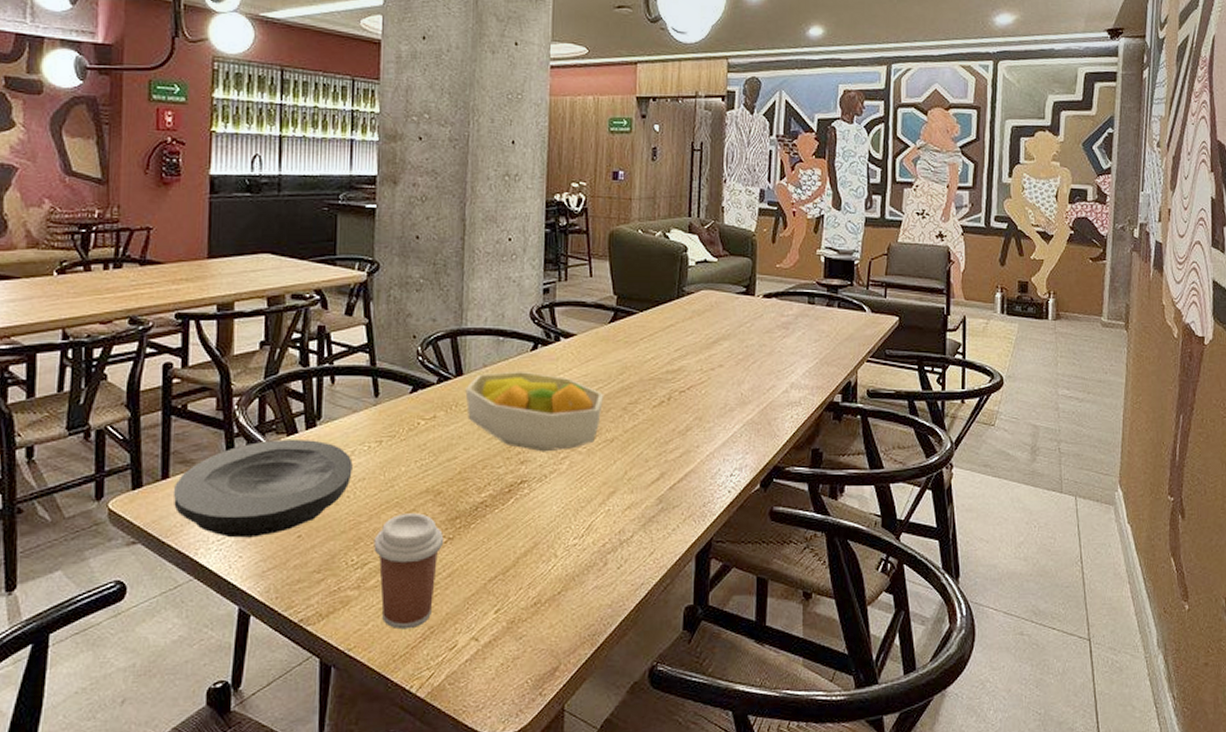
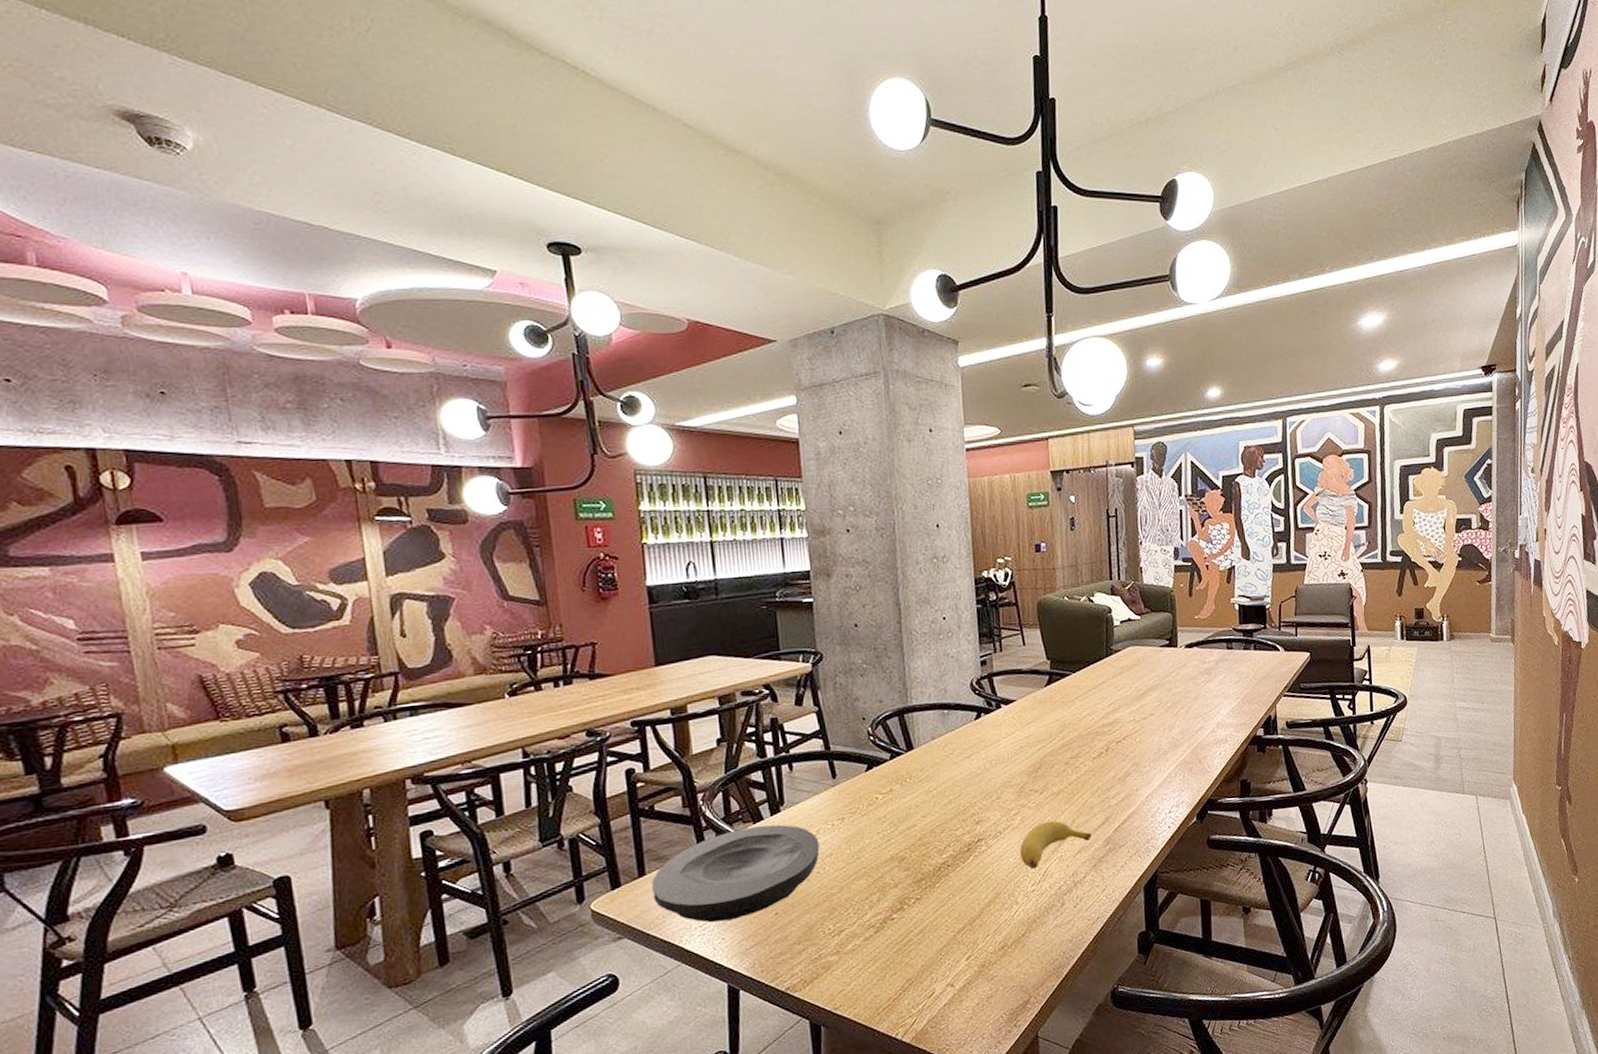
coffee cup: present [373,513,444,630] -> none [847,879,913,985]
fruit bowl: present [465,370,604,452] -> none [917,739,1047,811]
banana: none [565,470,643,520] -> present [1020,820,1091,869]

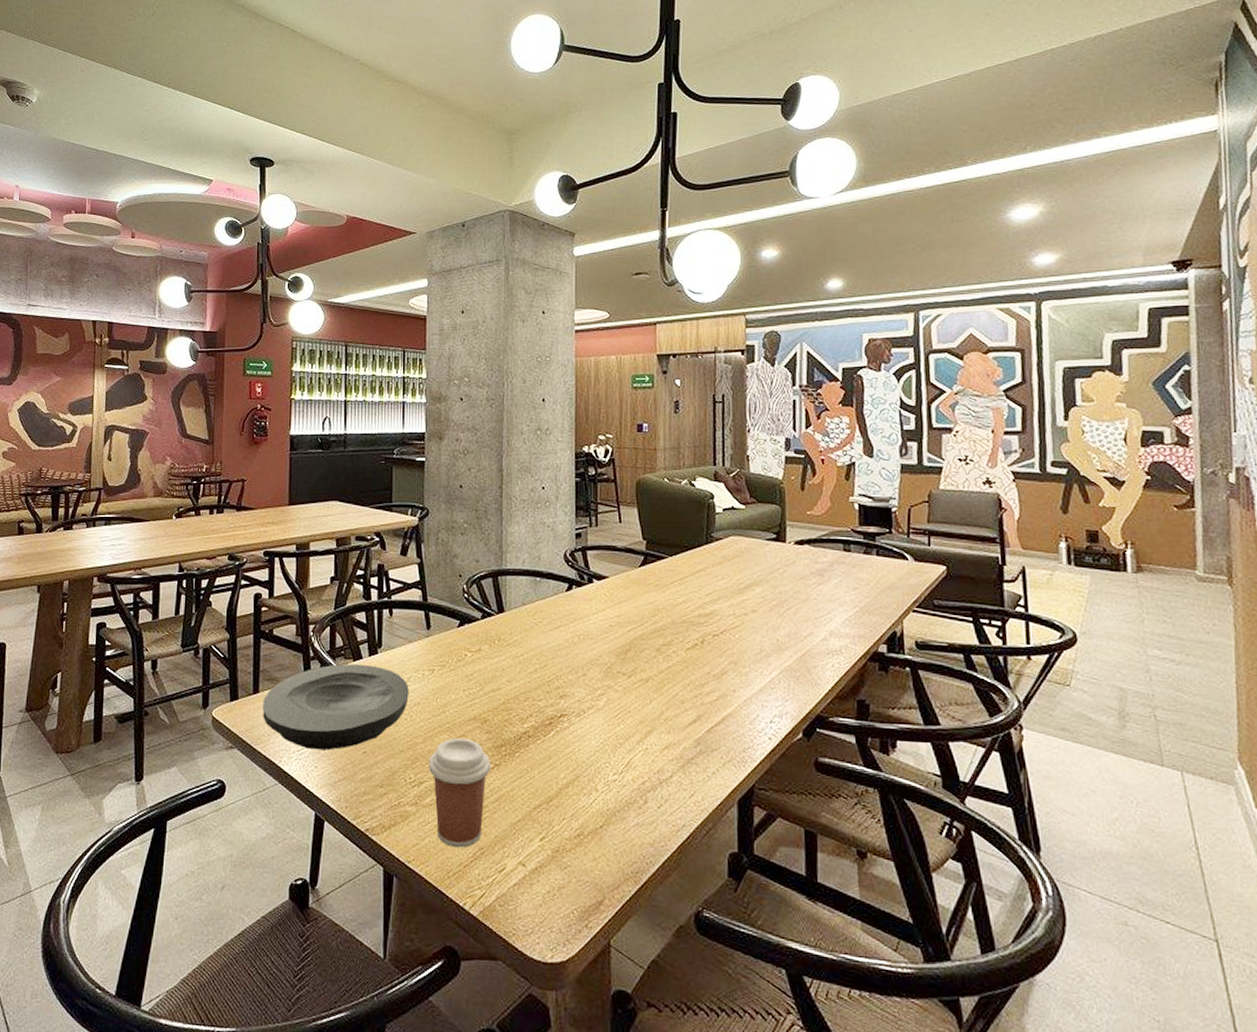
coffee cup: none [847,879,913,985] -> present [428,738,491,848]
banana: present [1020,820,1091,869] -> none [603,708,681,757]

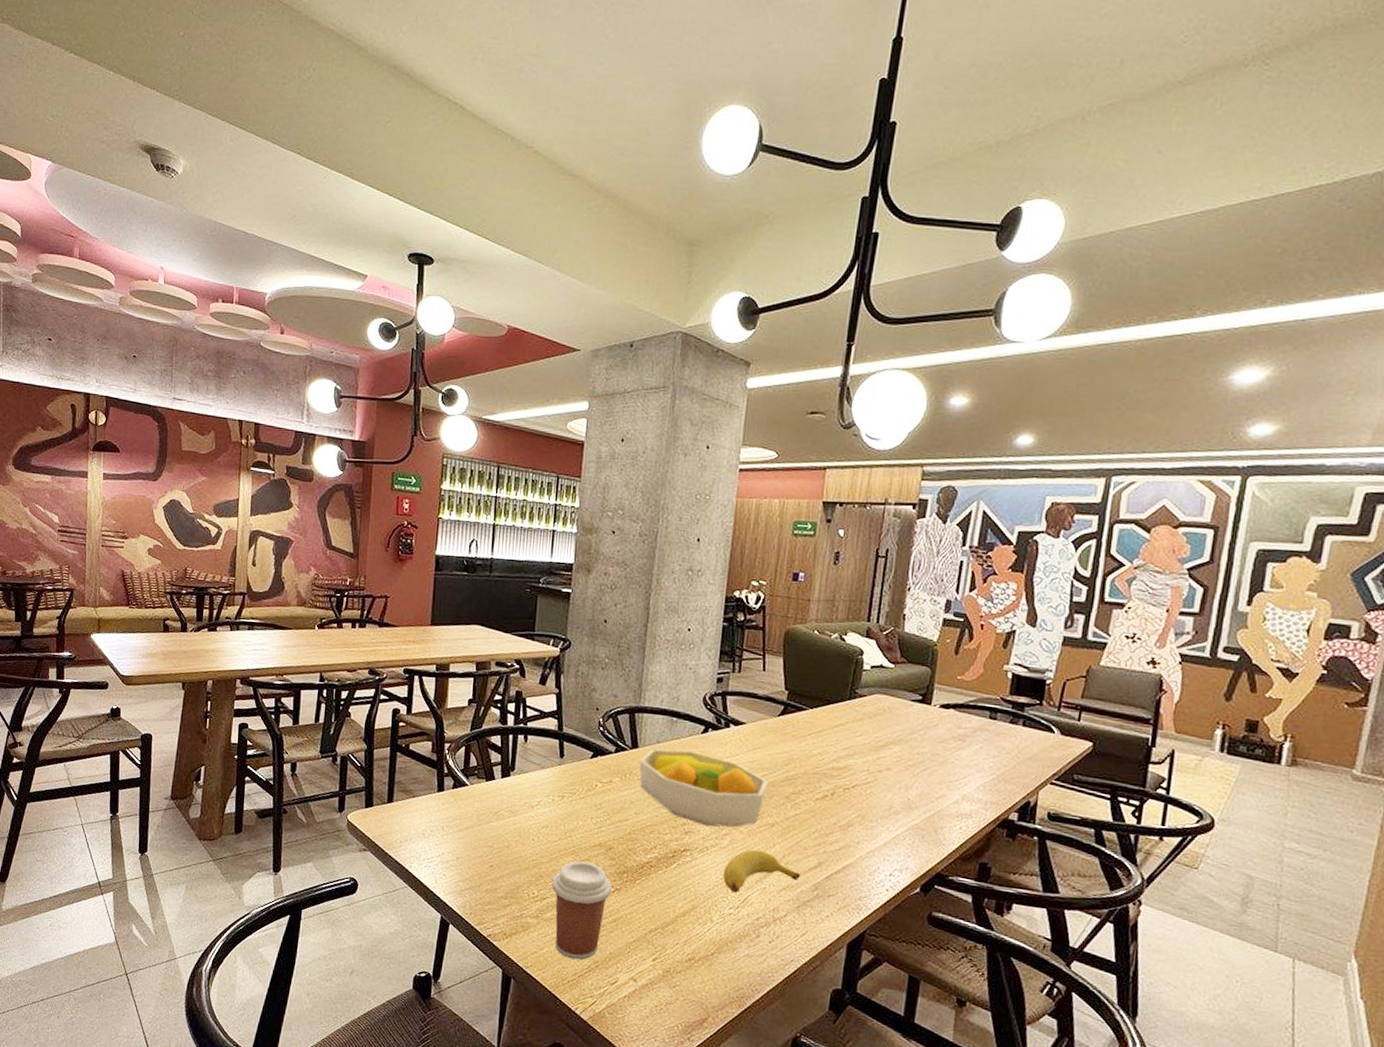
plate: present [263,663,409,751] -> none [396,782,538,861]
fruit bowl: none [507,609,638,688] -> present [639,748,769,827]
banana: none [603,708,681,757] -> present [723,850,800,893]

